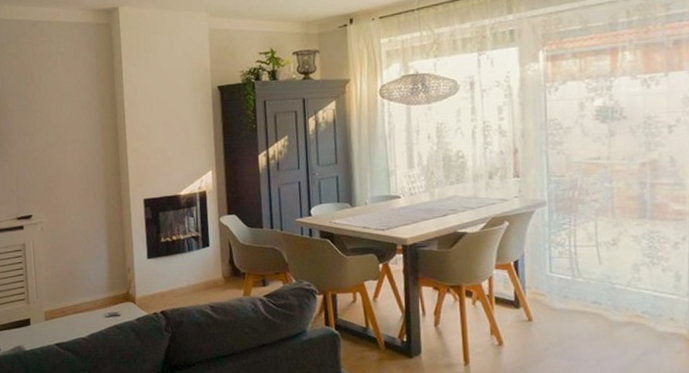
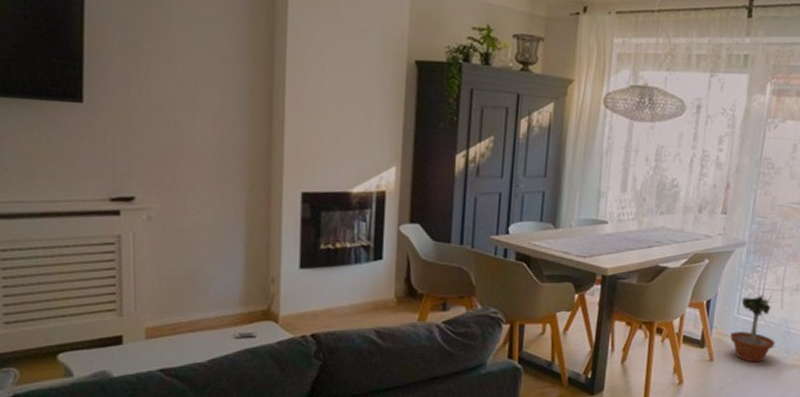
potted tree: none [546,247,600,321] -> present [730,291,775,363]

